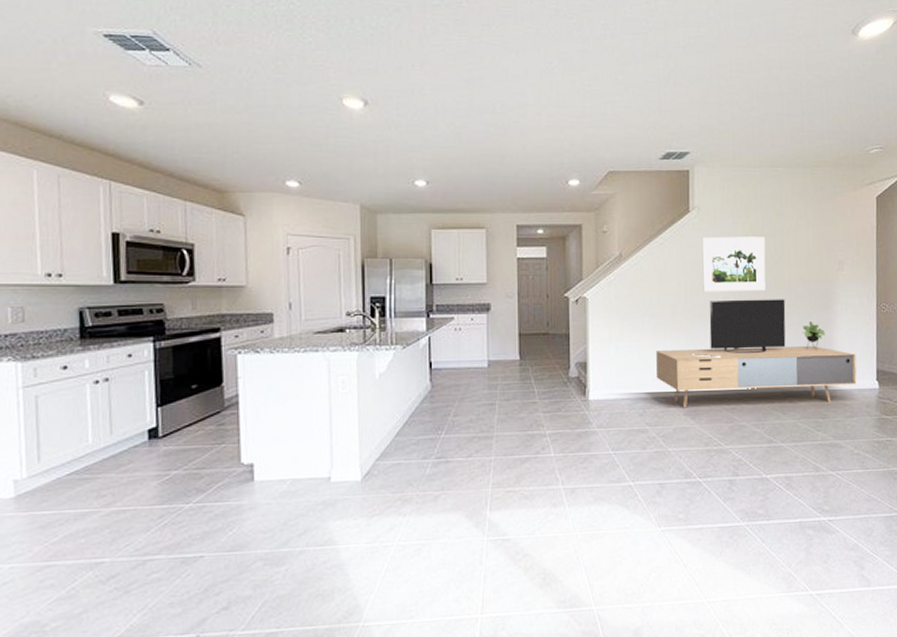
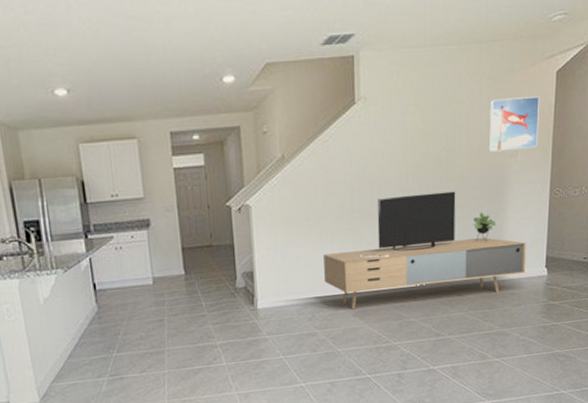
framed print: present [702,236,766,292] -> none [369,125,436,191]
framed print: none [815,217,863,265] -> present [488,96,539,152]

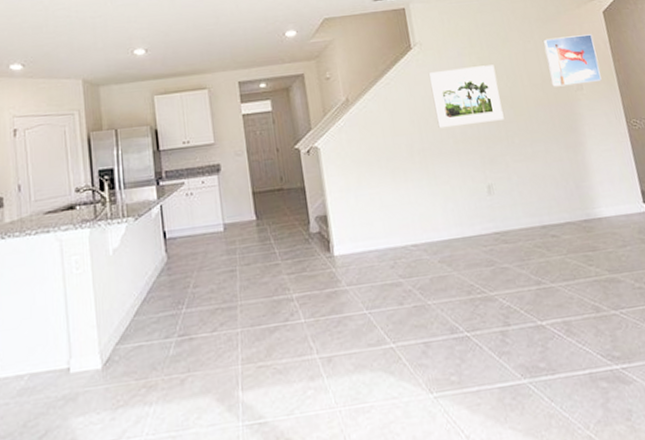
media console: present [323,191,527,310] -> none [398,126,623,255]
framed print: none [369,125,436,191] -> present [429,65,504,129]

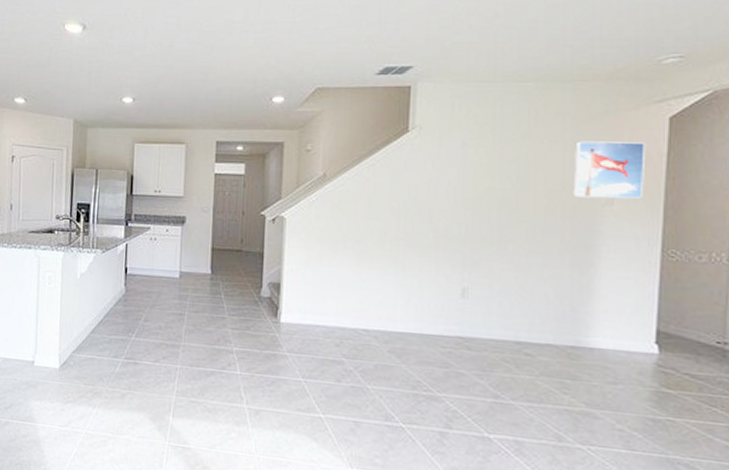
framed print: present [429,65,504,129] -> none [420,159,504,223]

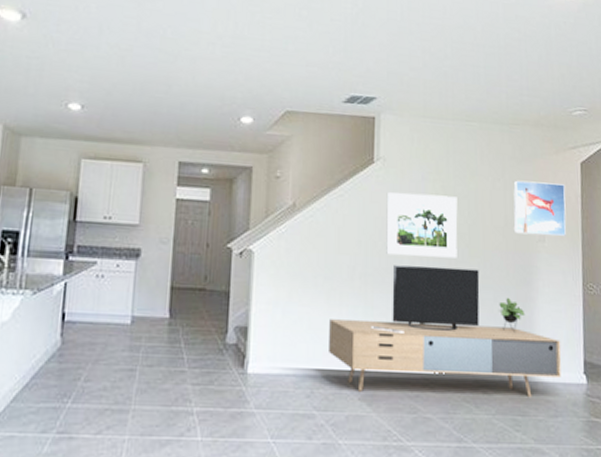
media console: none [358,230,627,363] -> present [329,265,562,398]
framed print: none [420,159,504,223] -> present [386,192,458,258]

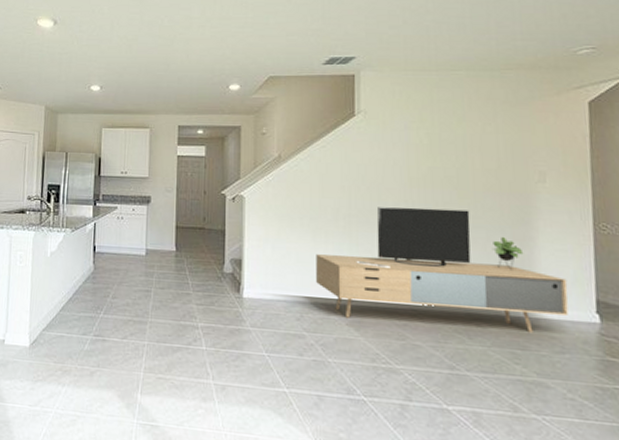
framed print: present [386,192,458,258] -> none [368,141,445,200]
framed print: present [513,180,566,236] -> none [506,123,572,177]

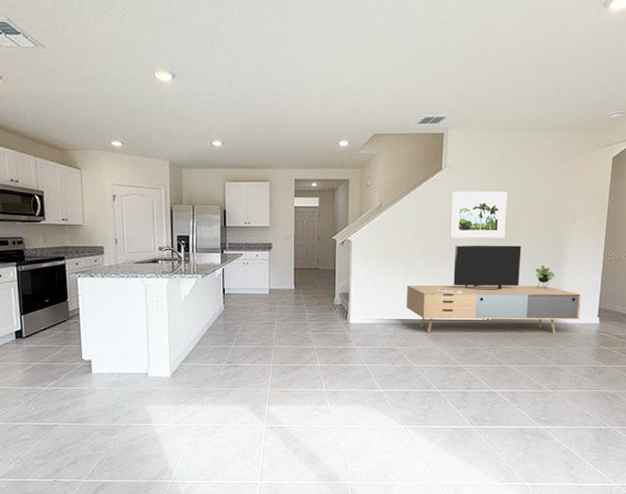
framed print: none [368,141,445,200] -> present [450,191,508,239]

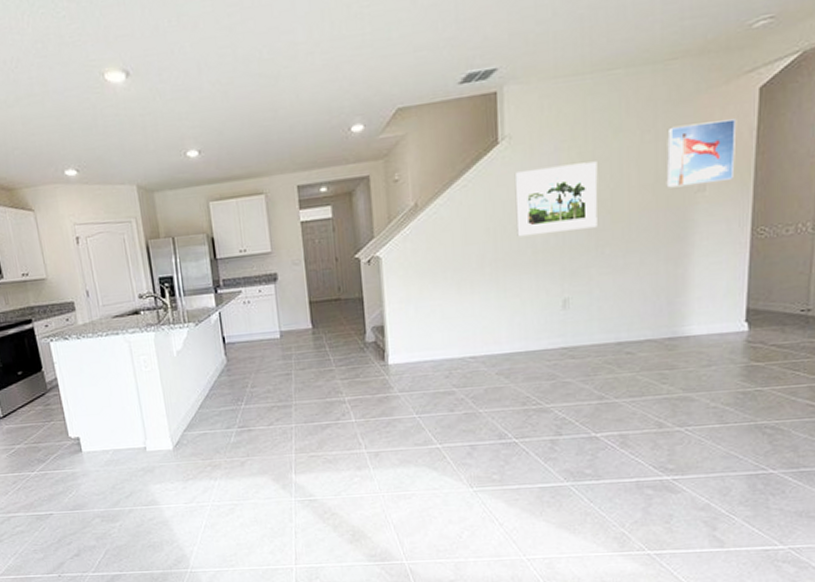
media console: present [407,245,582,334] -> none [462,234,719,367]
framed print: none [551,175,597,217] -> present [666,119,735,188]

